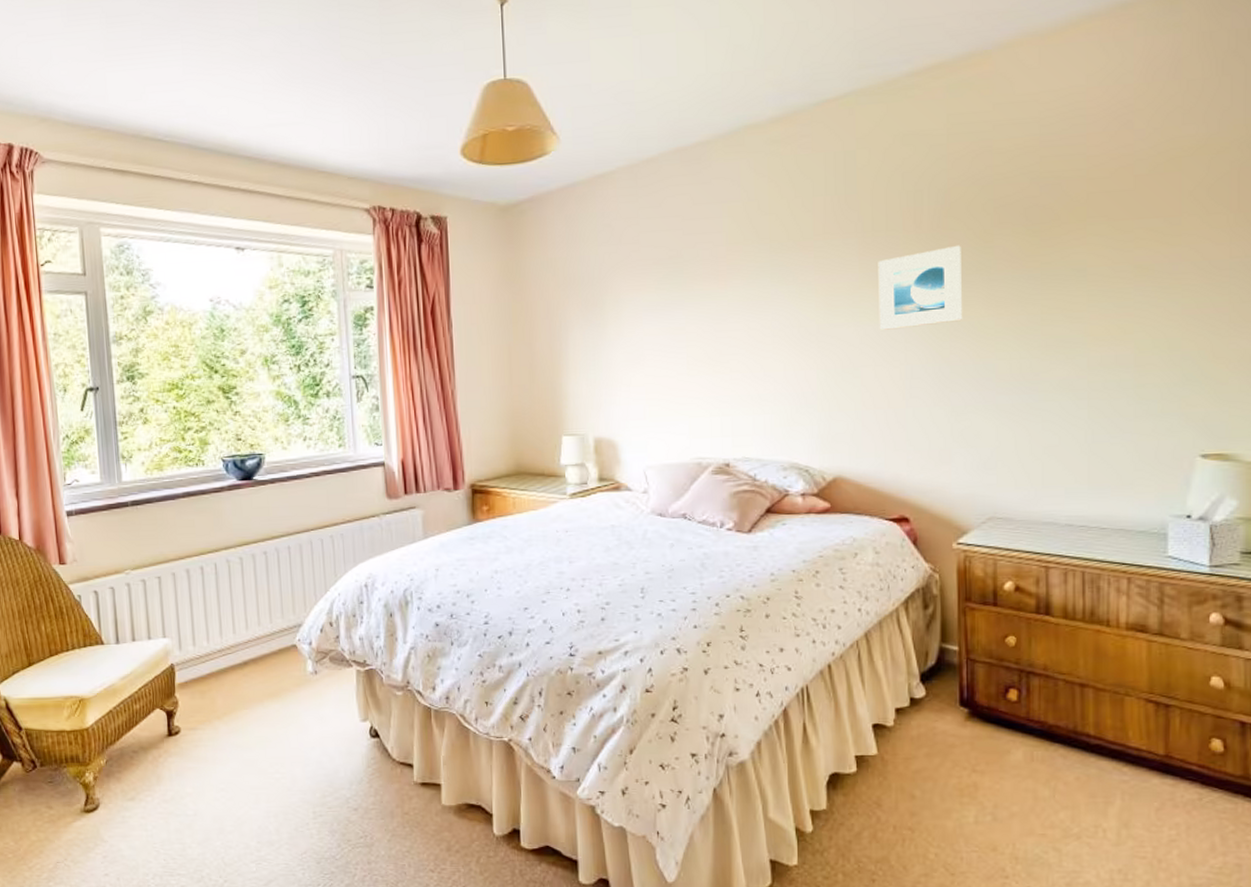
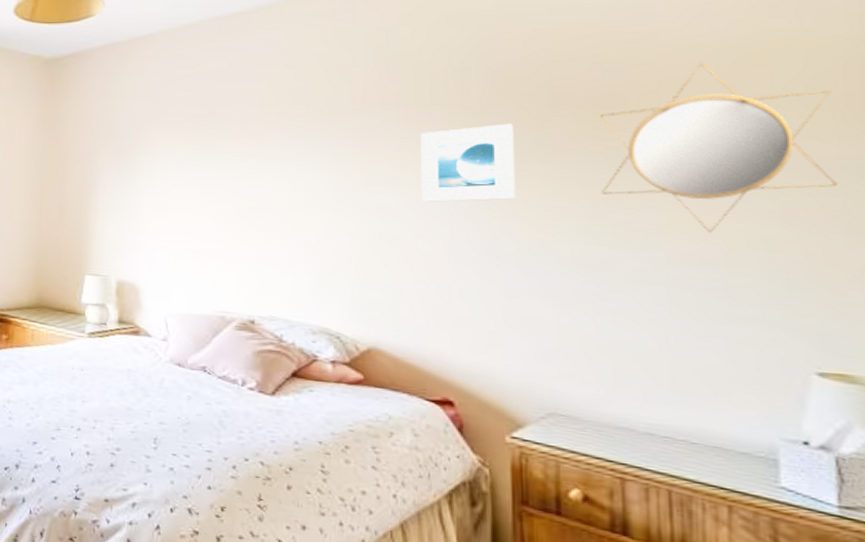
home mirror: none [1034,172,1227,338] -> present [597,62,837,233]

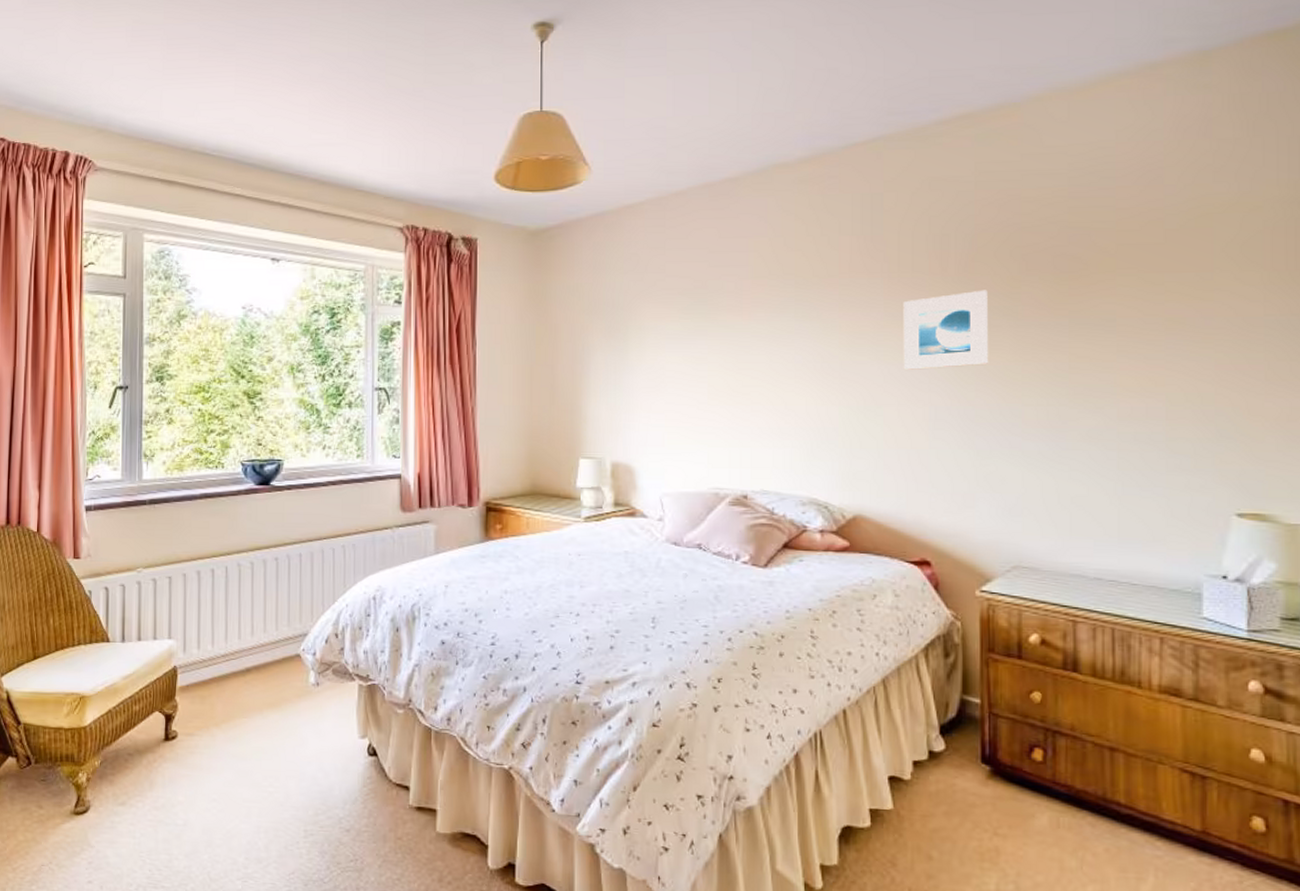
home mirror: present [597,62,837,233] -> none [1062,226,1261,390]

